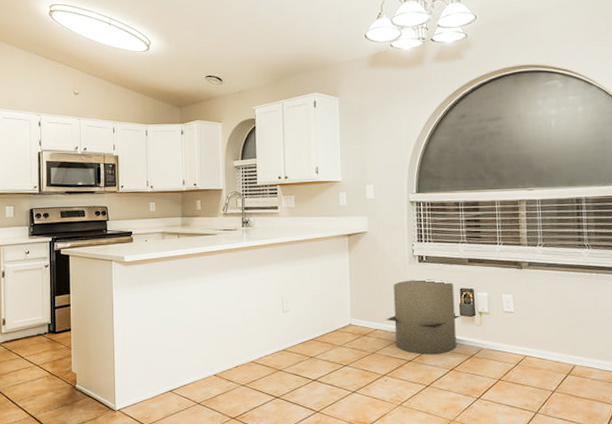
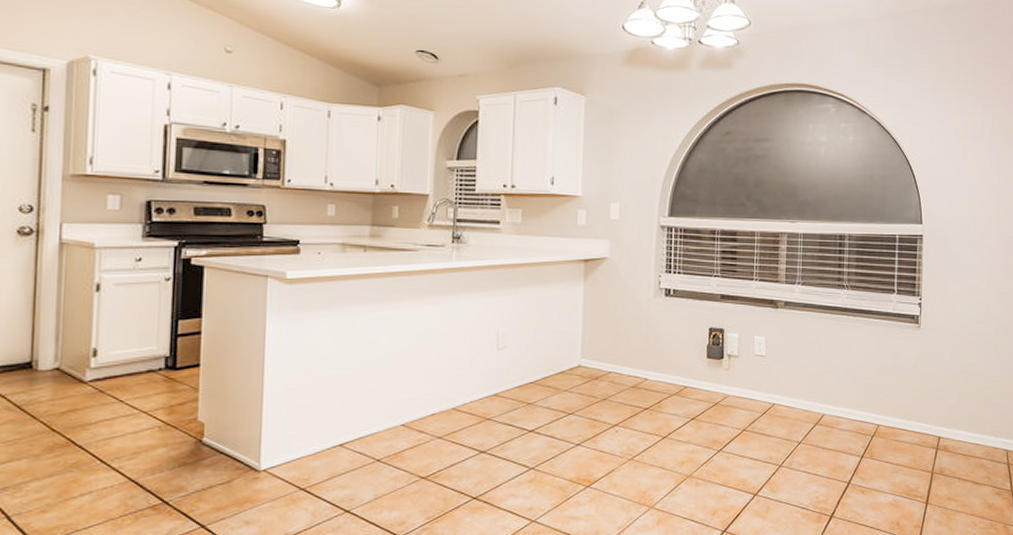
trash can: present [386,279,462,355] -> none [622,316,709,402]

